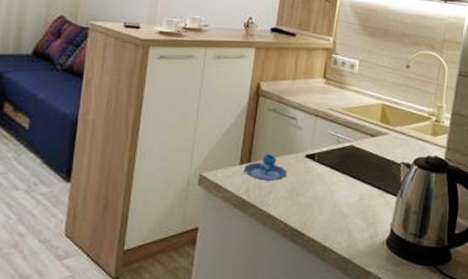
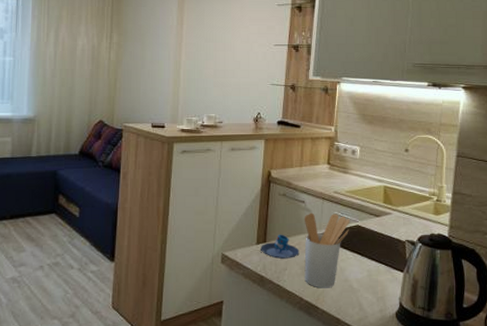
utensil holder: none [291,131,345,214] -> present [304,213,351,288]

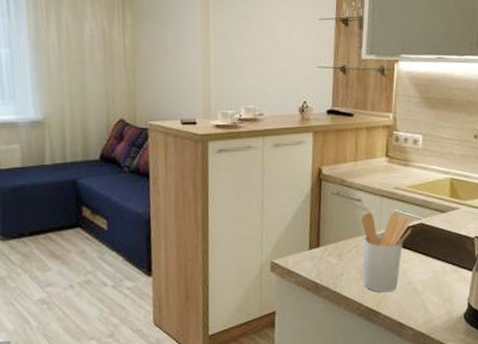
mug: present [261,234,300,259] -> none [314,237,357,264]

